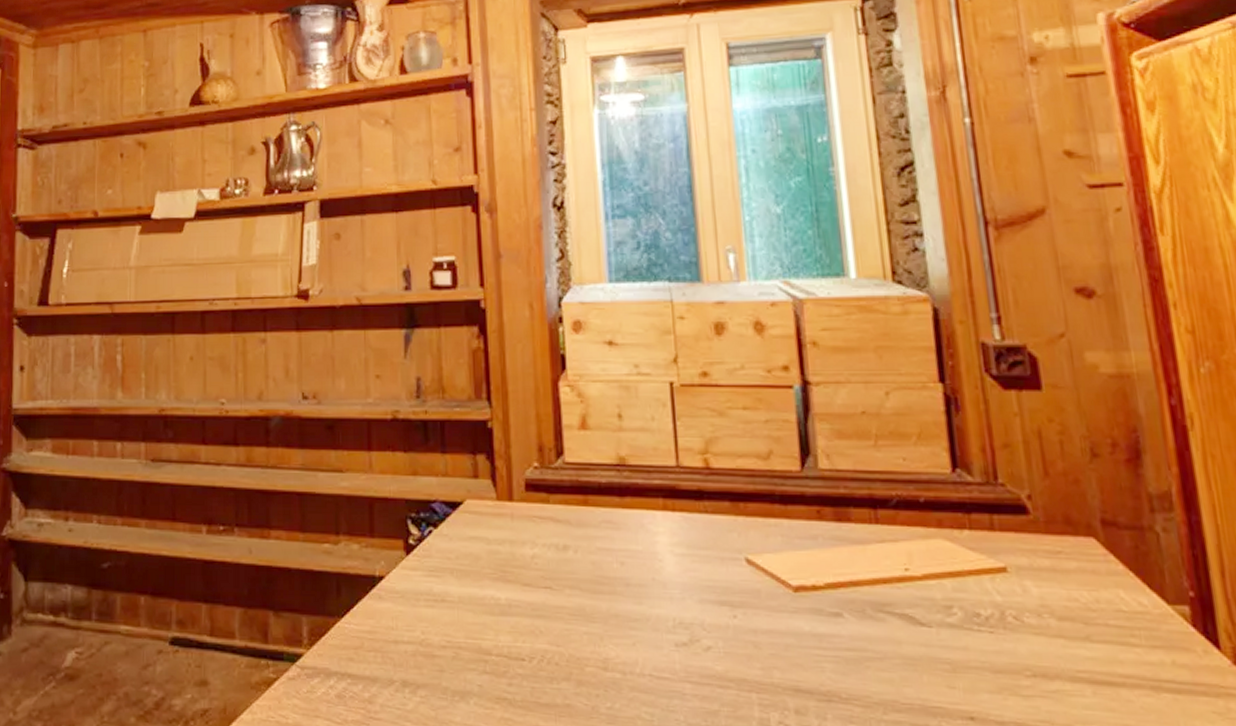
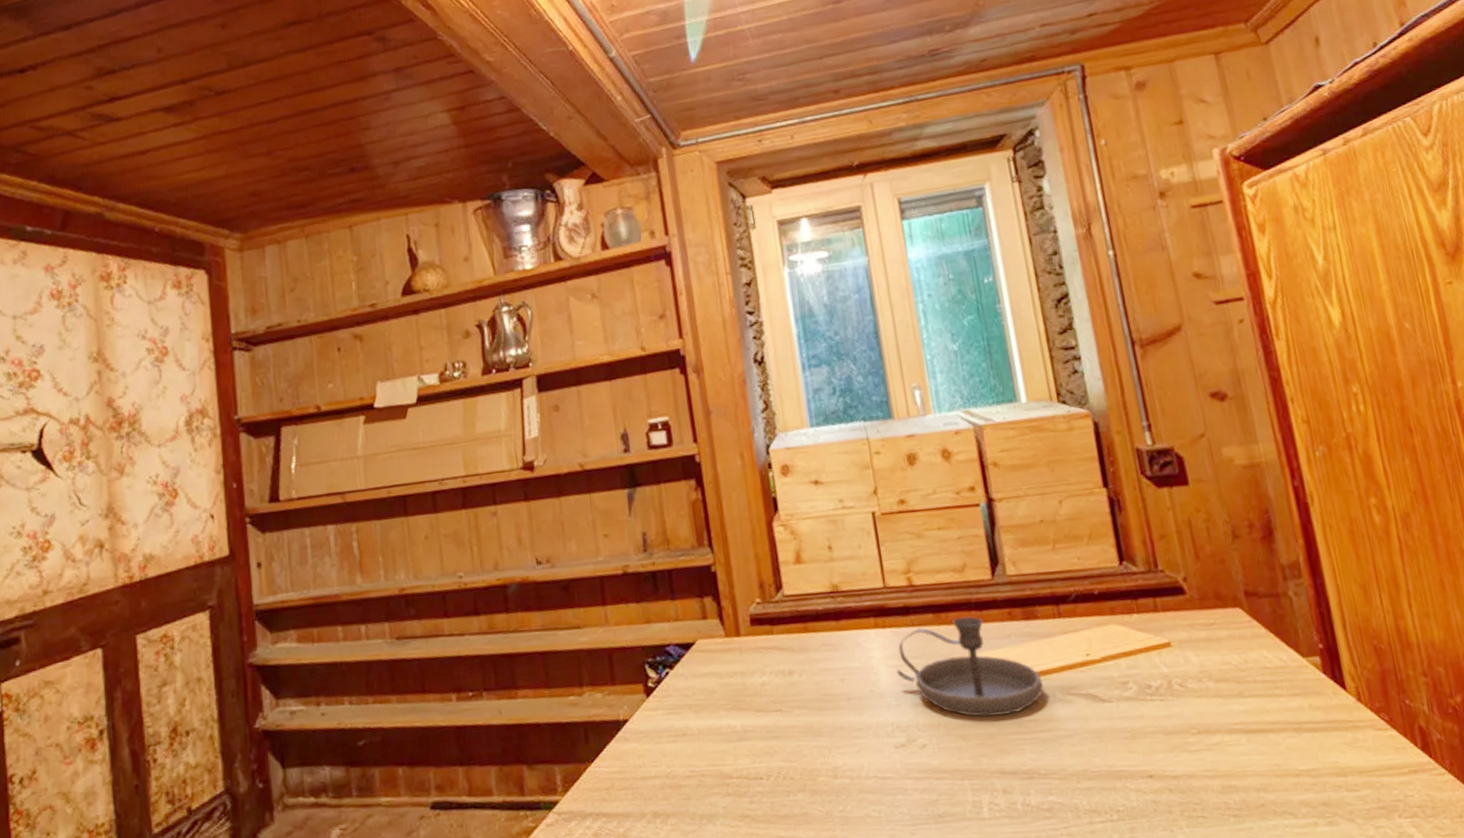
candlestick: none [683,509,852,626] -> present [896,616,1044,717]

